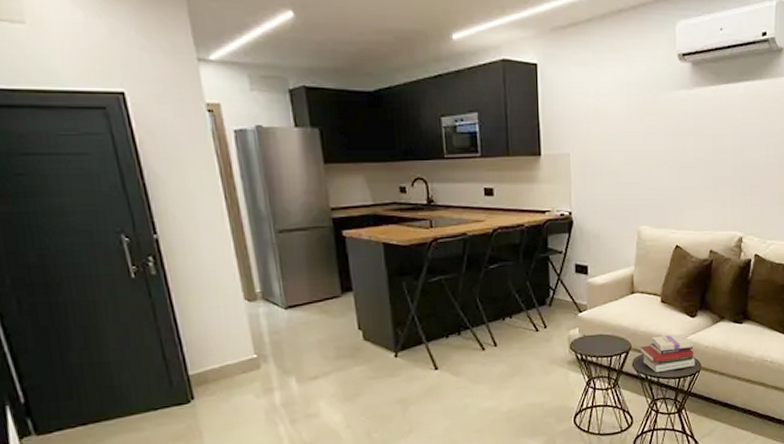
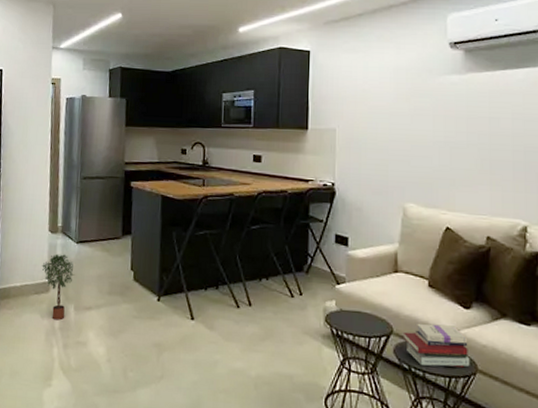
potted tree: none [244,323,290,397] -> present [42,253,75,320]

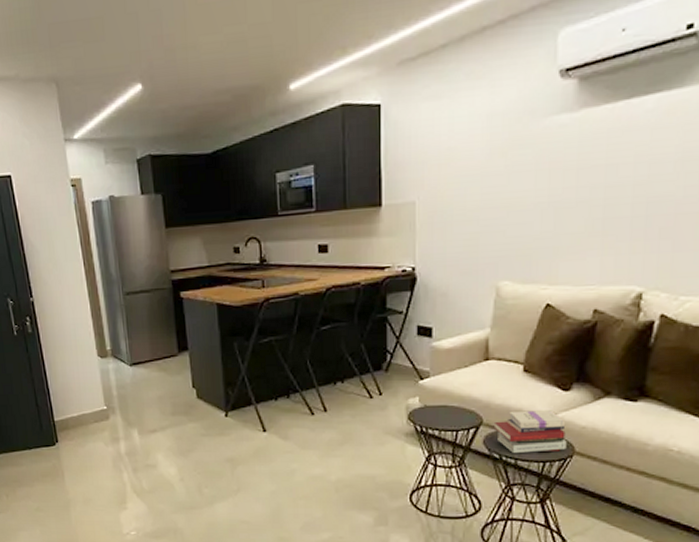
potted tree: present [42,253,75,320] -> none [96,379,133,446]

